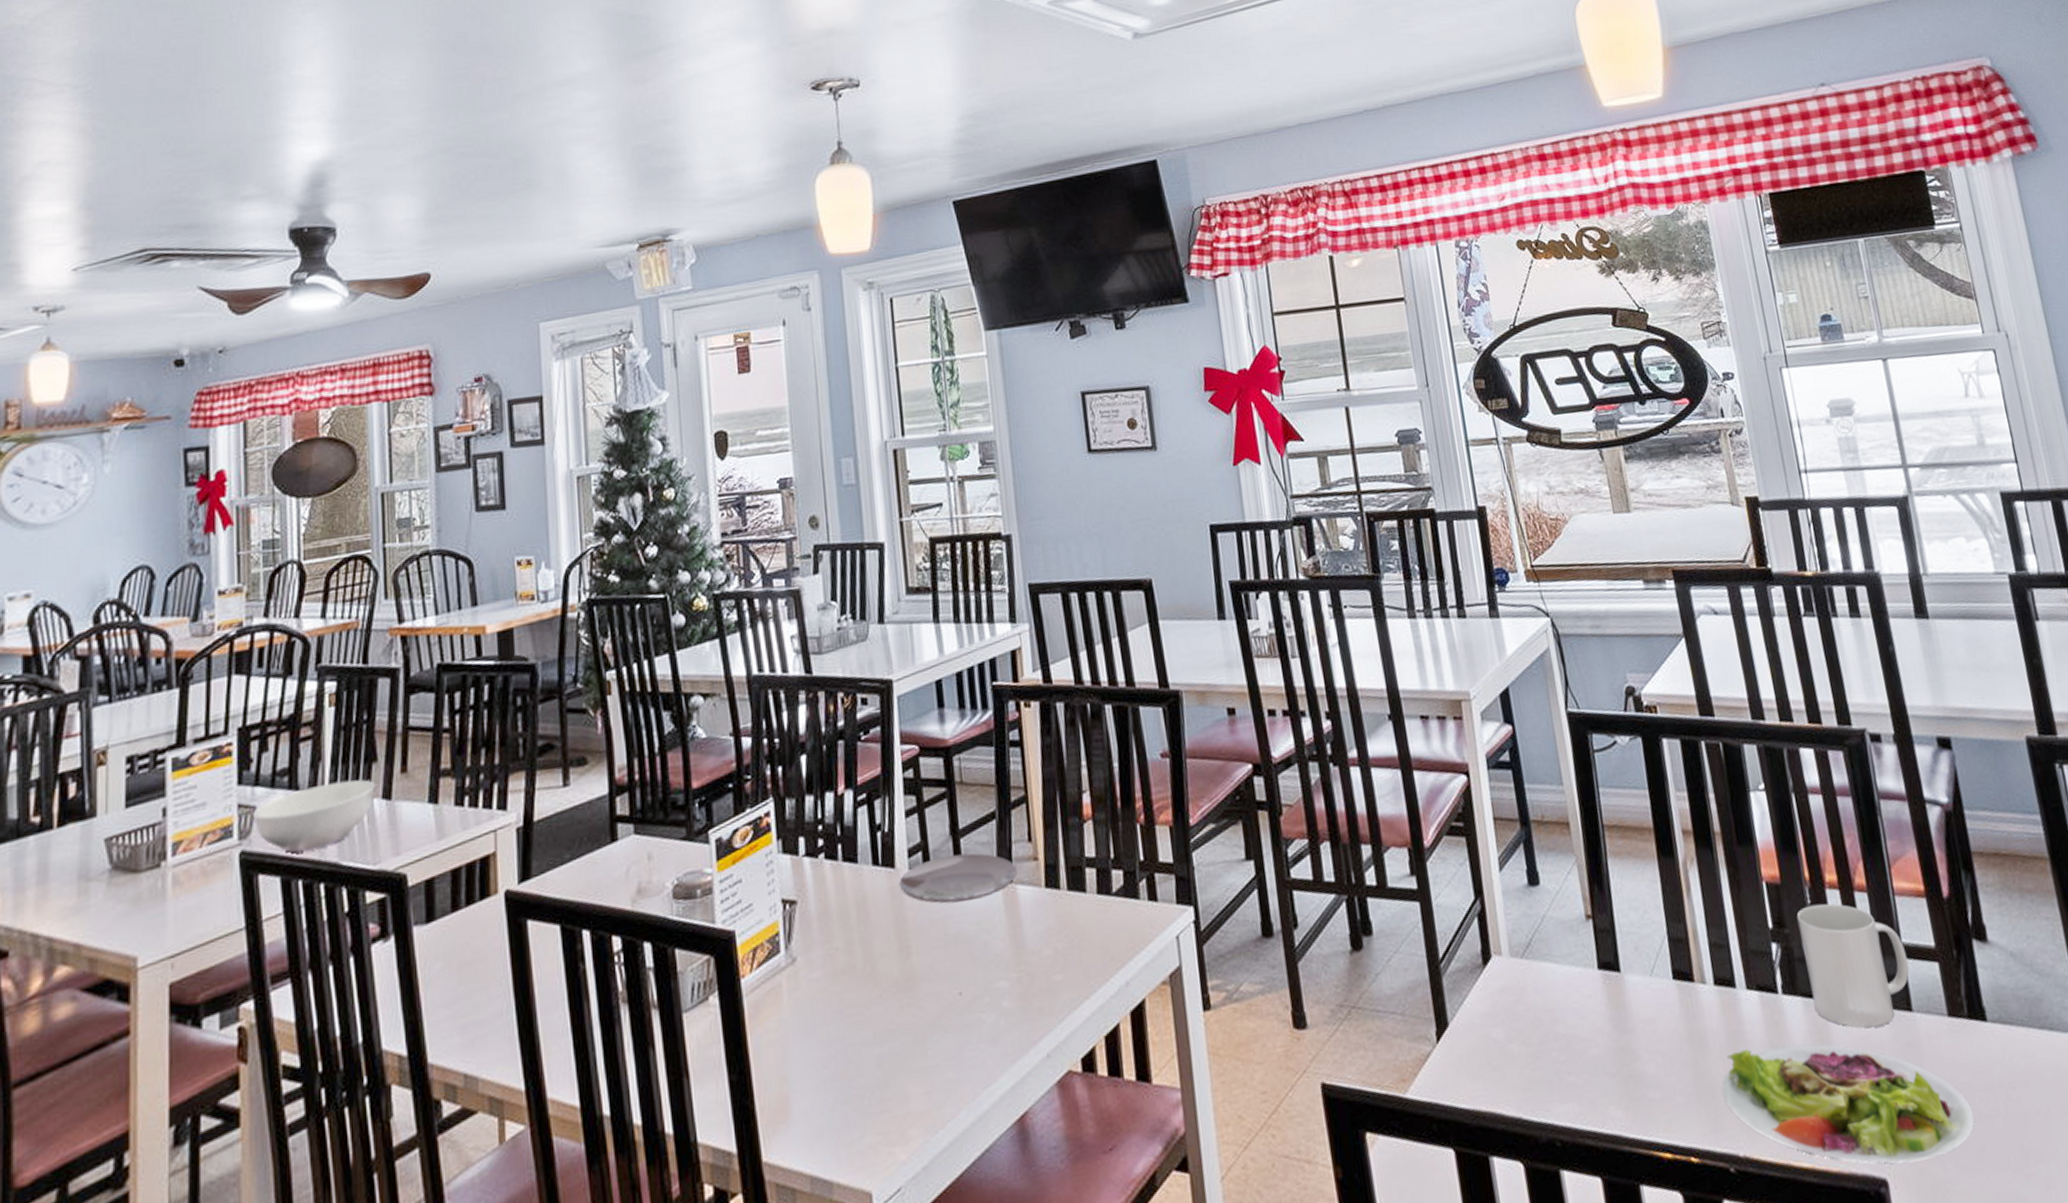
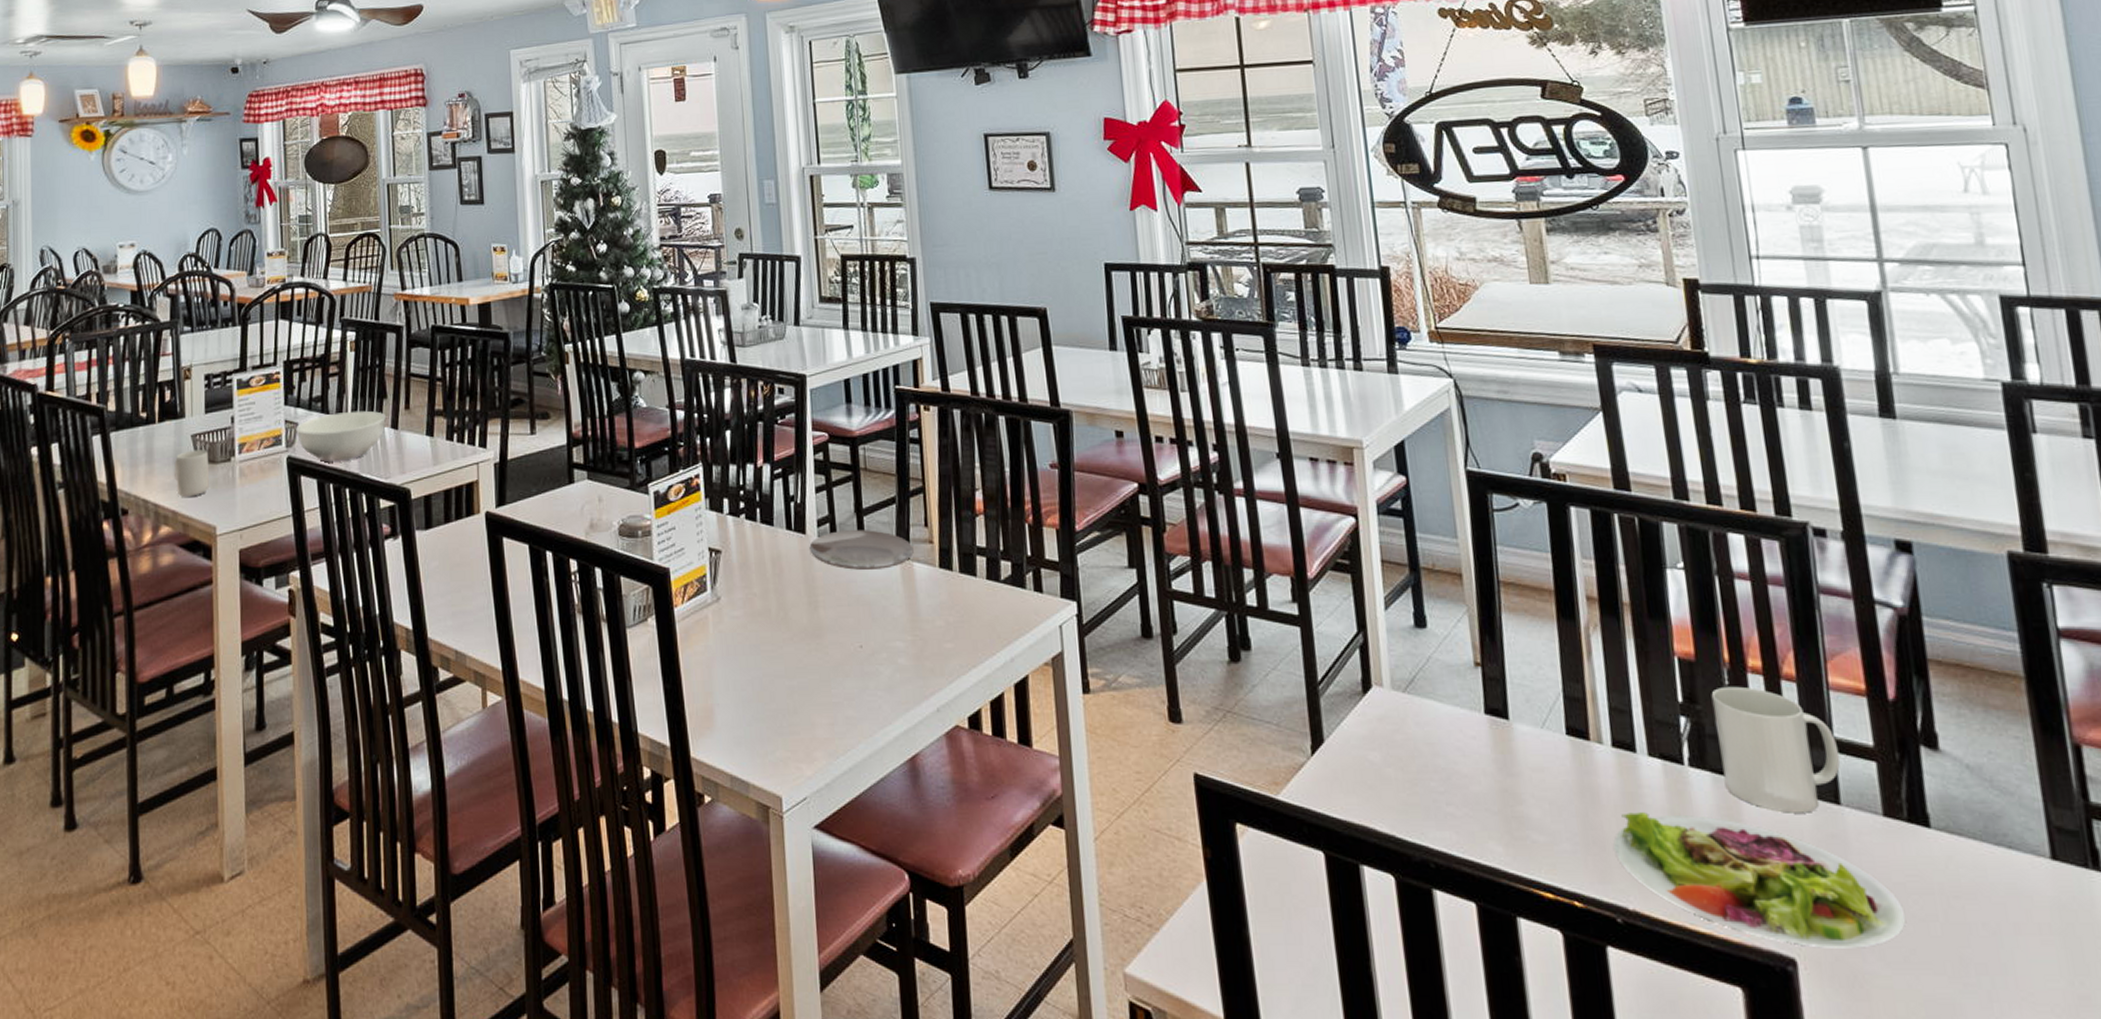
cup: none [79,856,128,924] -> present [174,450,209,497]

